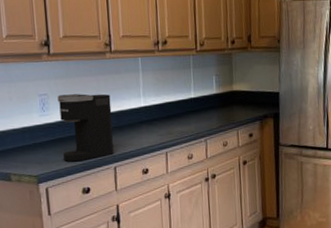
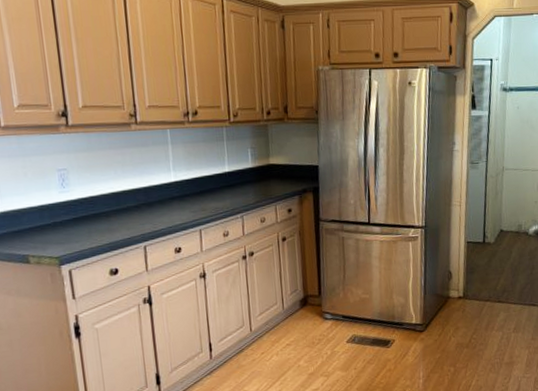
coffee maker: present [57,94,114,162] -> none [78,168,143,242]

